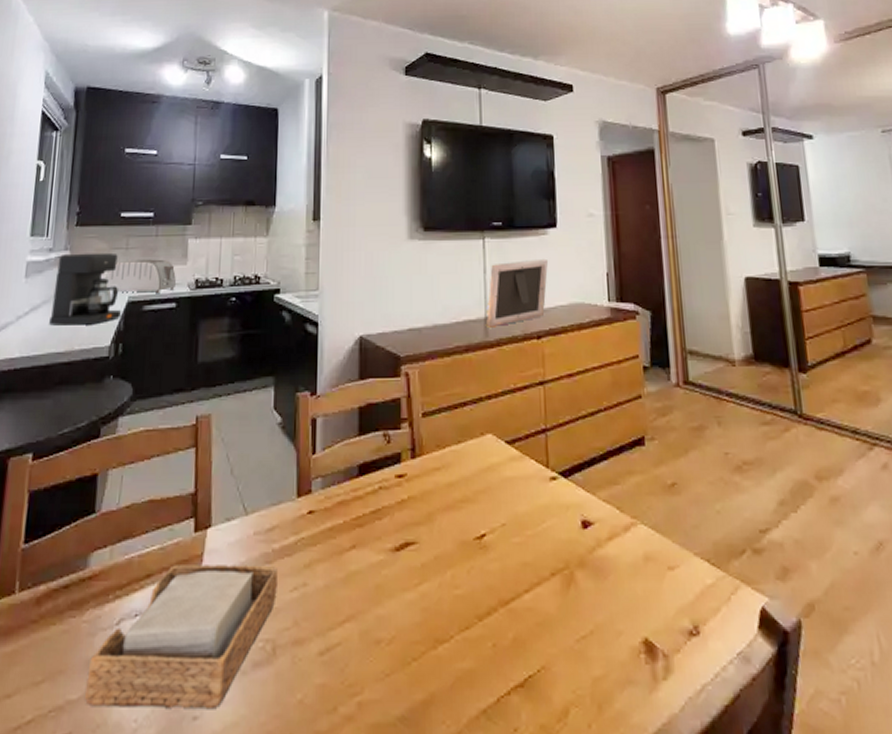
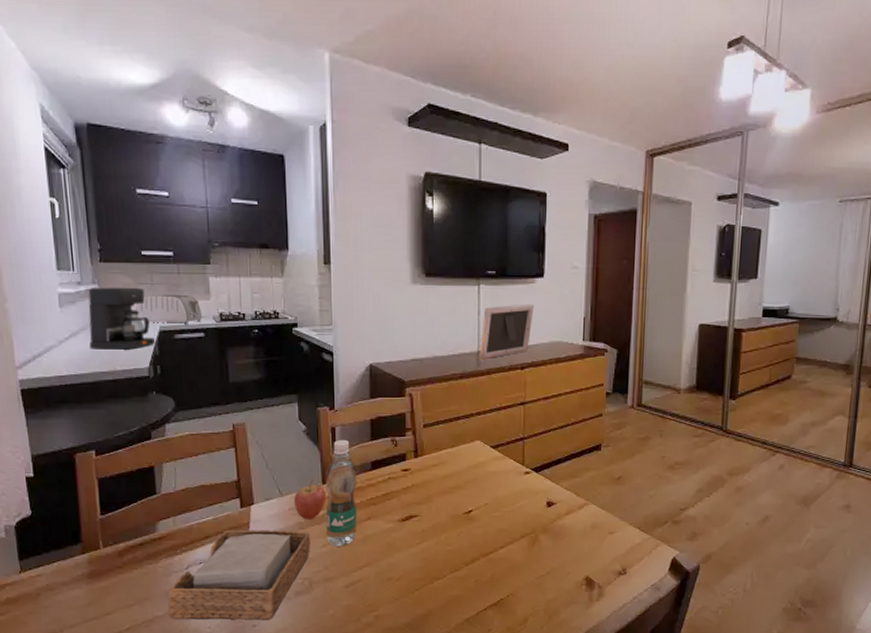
fruit: none [260,491,302,550] -> present [293,480,327,520]
bottle: none [298,434,340,590] -> present [326,439,357,547]

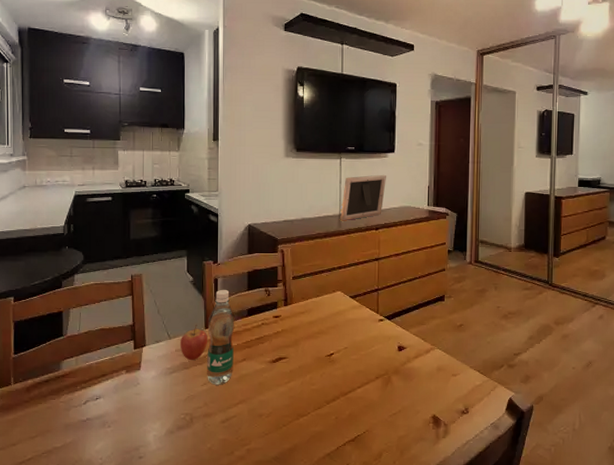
coffee maker: present [88,287,156,350] -> none [16,158,71,211]
toaster: present [136,294,202,325] -> none [57,164,110,190]
napkin holder: present [167,530,310,621] -> none [65,369,193,453]

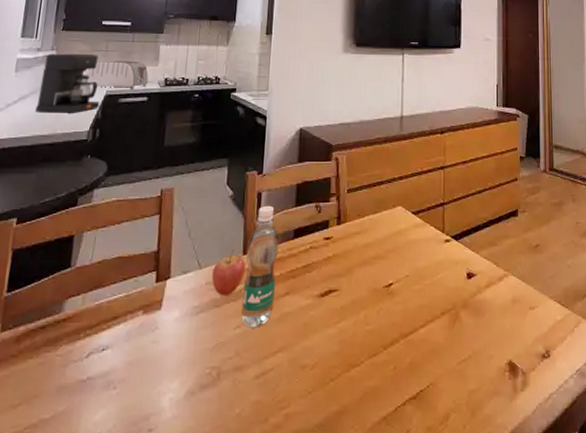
coffee maker: none [16,158,71,211] -> present [35,53,100,113]
toaster: none [57,164,110,190] -> present [87,60,148,89]
picture frame: present [340,174,386,221] -> none [402,72,452,124]

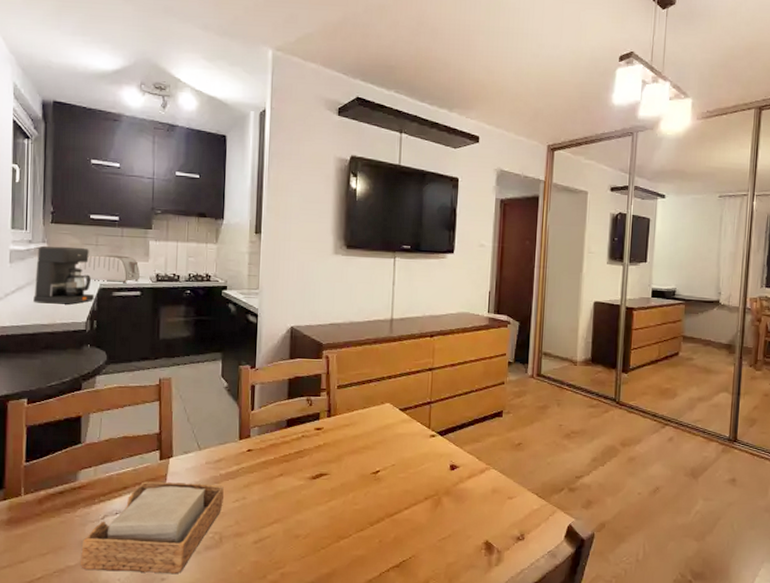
napkin holder: none [55,308,224,424] -> present [80,481,224,575]
fruit: present [211,250,246,297] -> none [210,435,242,475]
bottle: present [241,205,279,328] -> none [239,397,273,502]

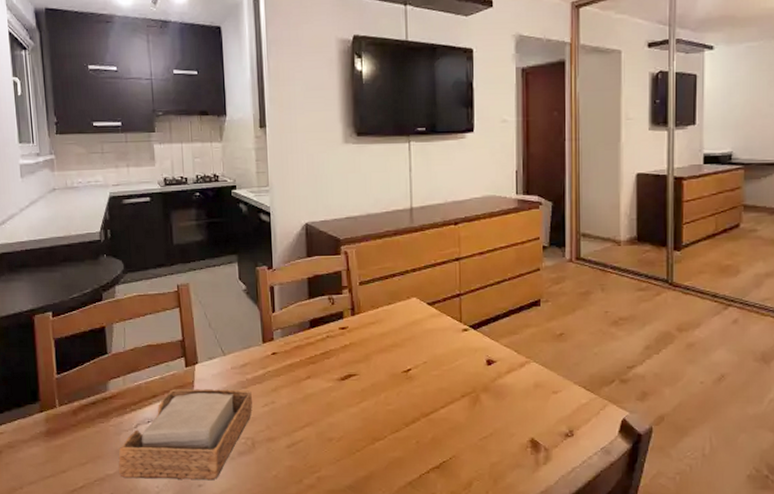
coffee maker: present [33,246,95,305] -> none [46,156,106,216]
toaster: present [80,254,140,284] -> none [88,161,148,190]

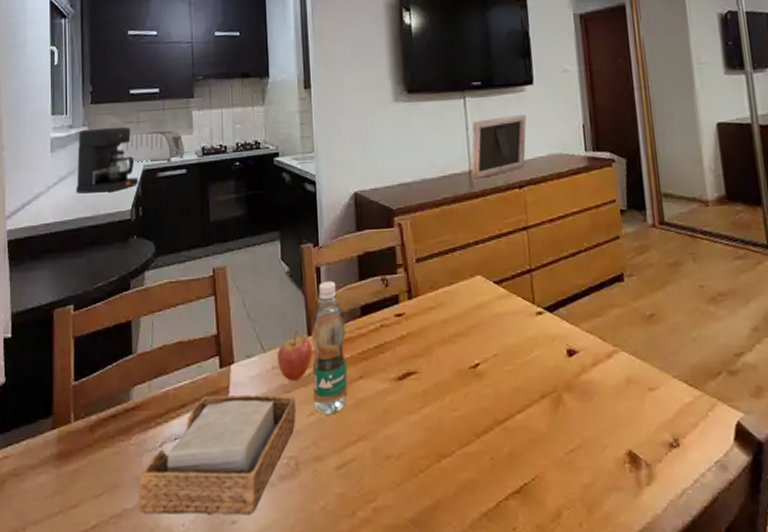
coffee maker: none [46,156,106,216] -> present [76,126,139,194]
toaster: none [88,161,148,190] -> present [122,130,184,162]
fruit: none [235,339,267,379] -> present [276,331,313,382]
bottle: none [266,298,297,406] -> present [311,280,348,415]
picture frame: none [412,159,465,216] -> present [471,114,527,180]

